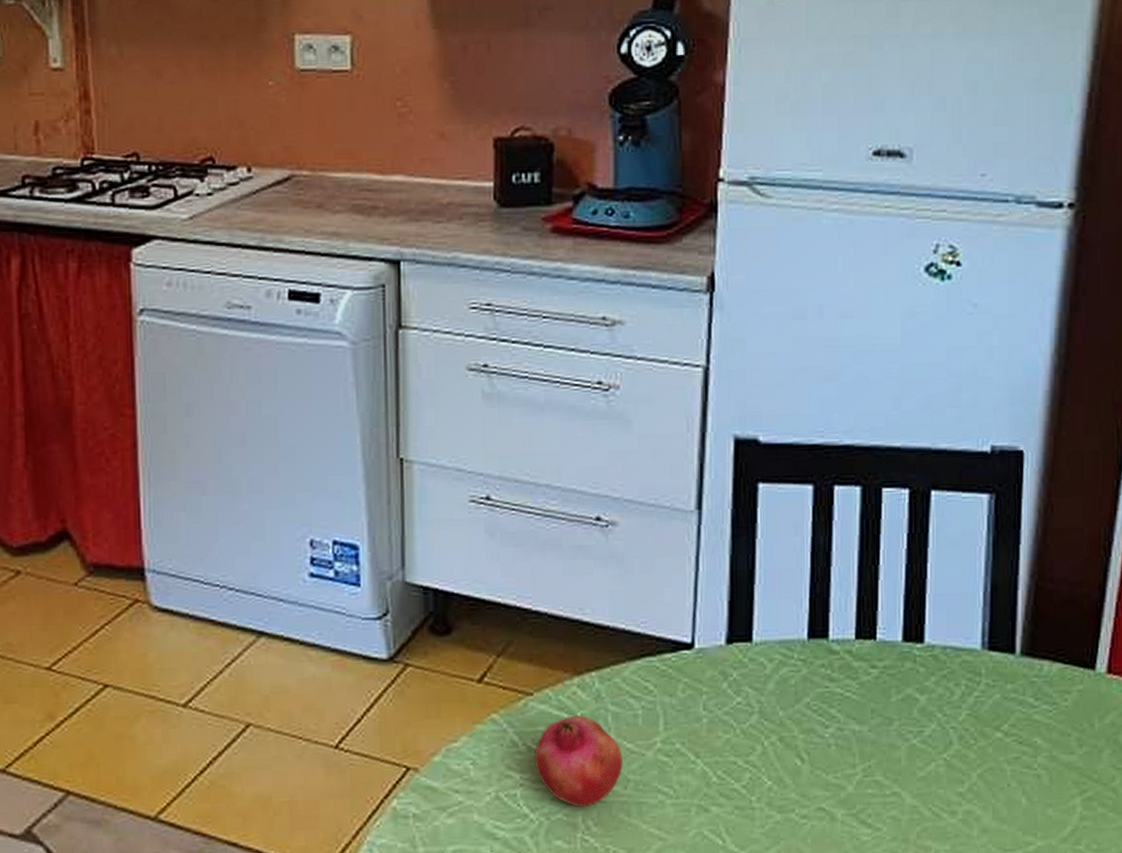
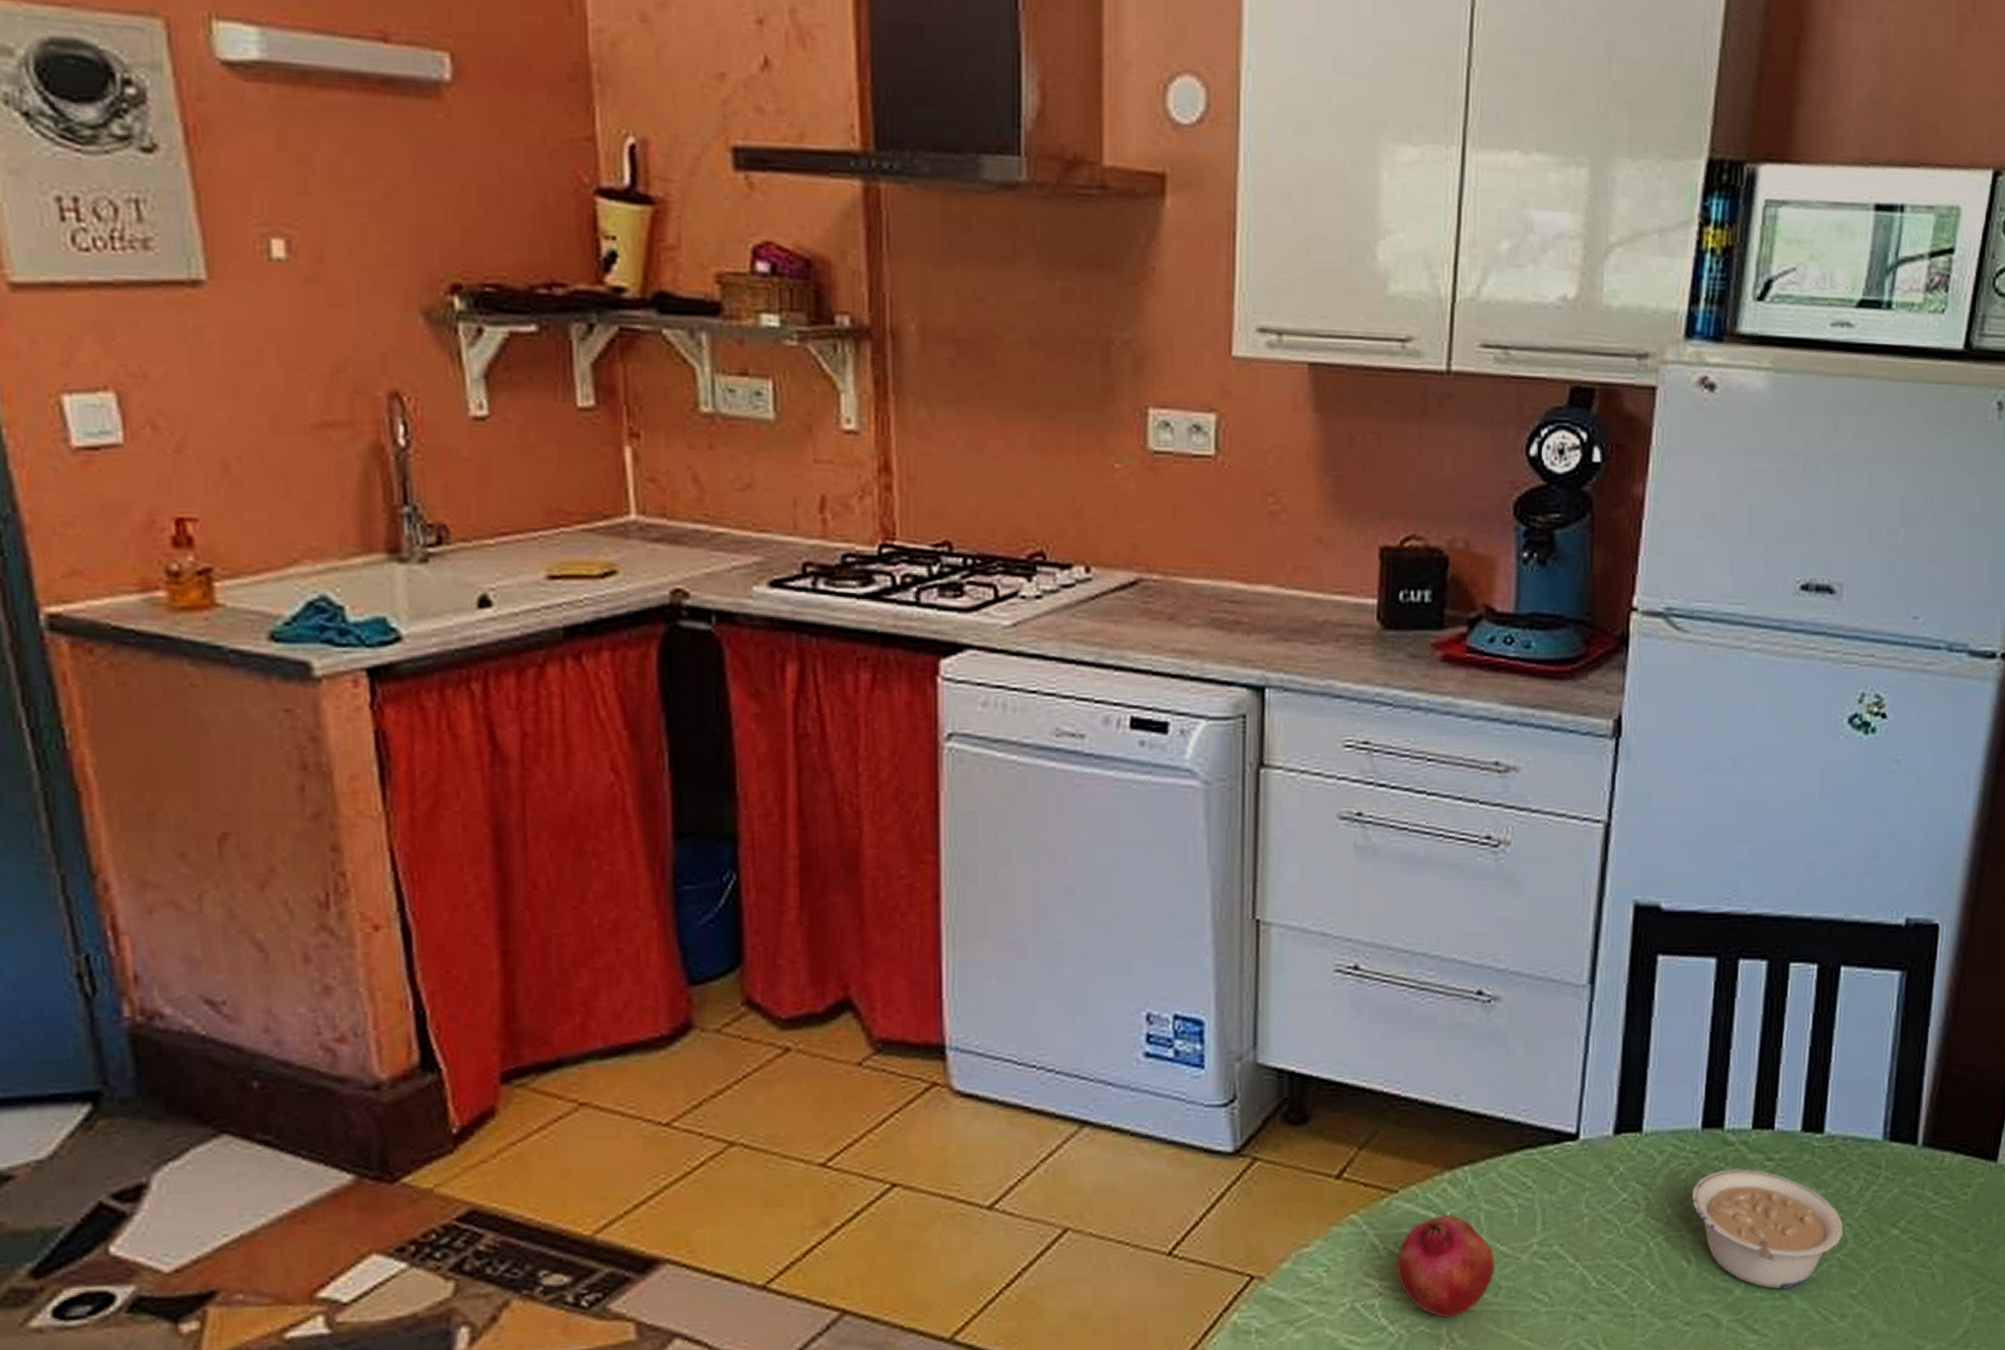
legume: none [801,675,948,787] -> present [1691,1168,1843,1289]

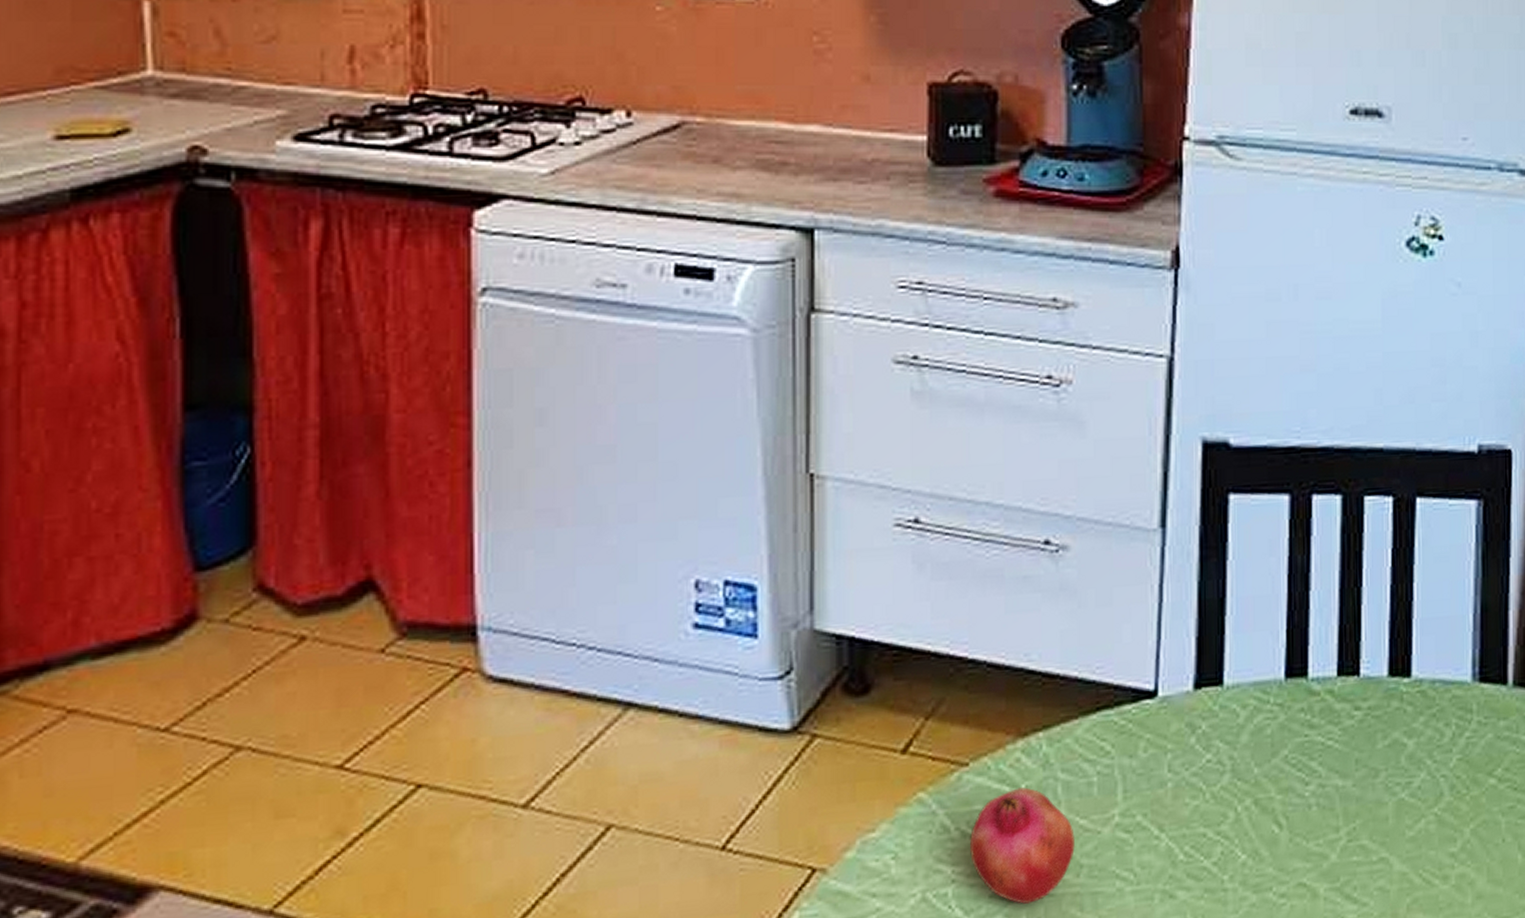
legume: present [1691,1168,1843,1289] -> none [1278,720,1439,852]

